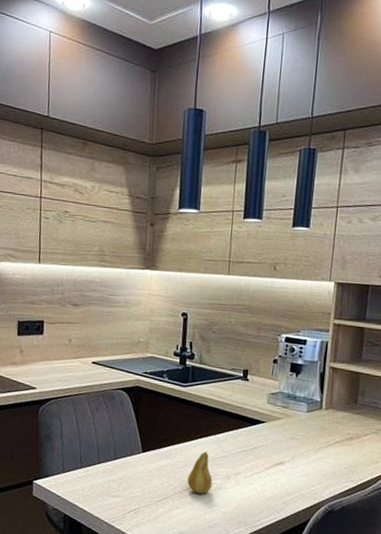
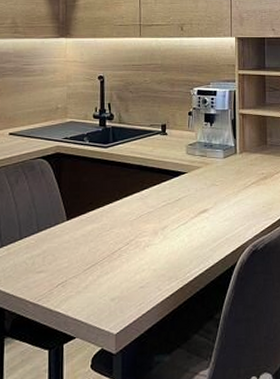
fruit: present [187,451,212,494] -> none [115,210,140,255]

